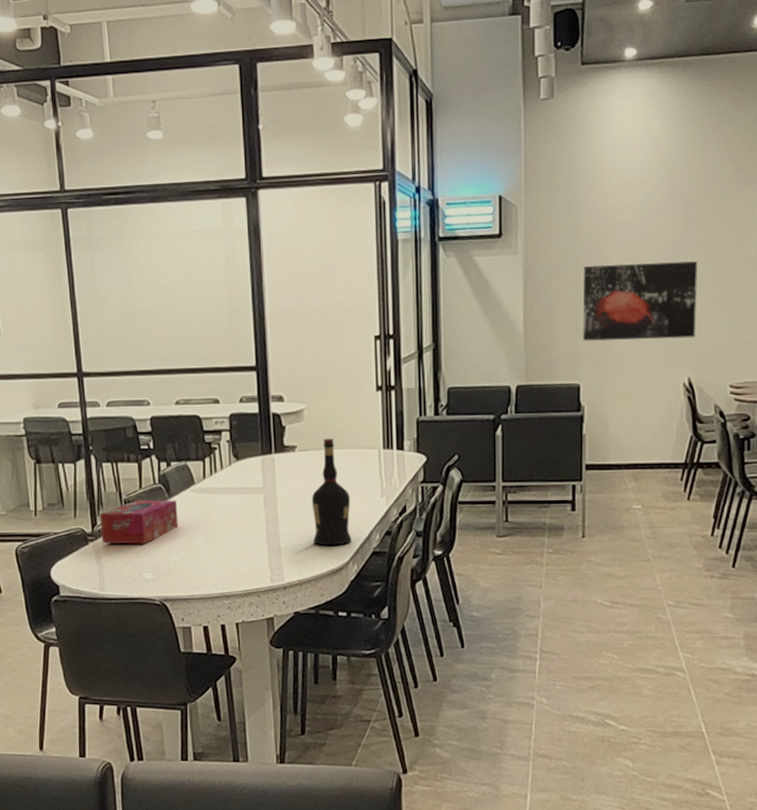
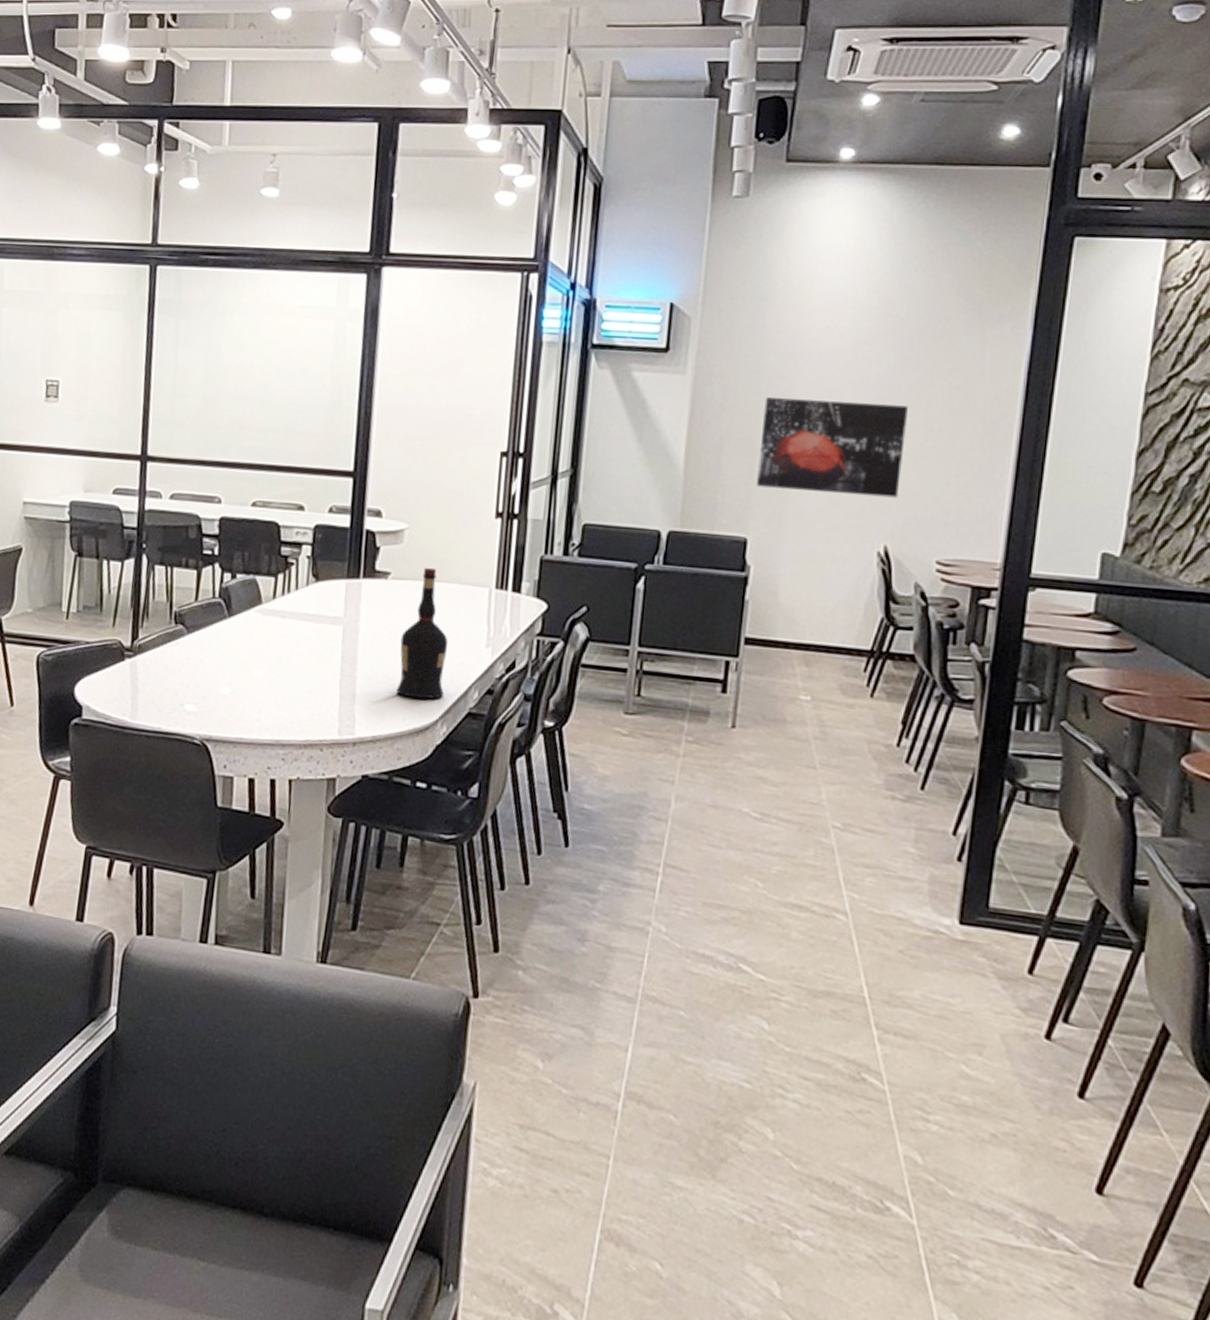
tissue box: present [100,500,178,544] -> none [141,614,237,669]

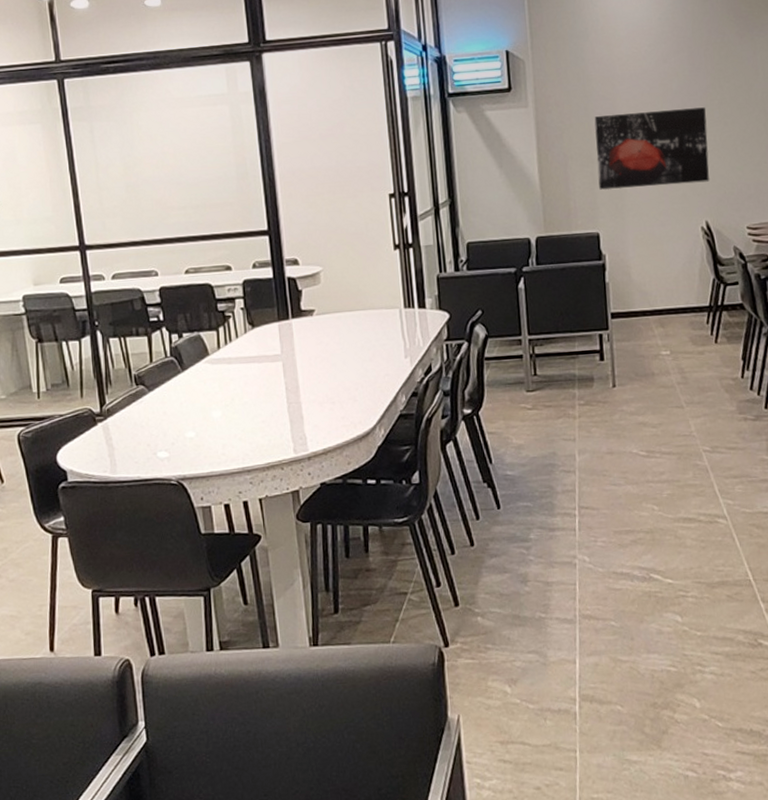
liquor: present [396,567,449,700] -> none [333,299,377,411]

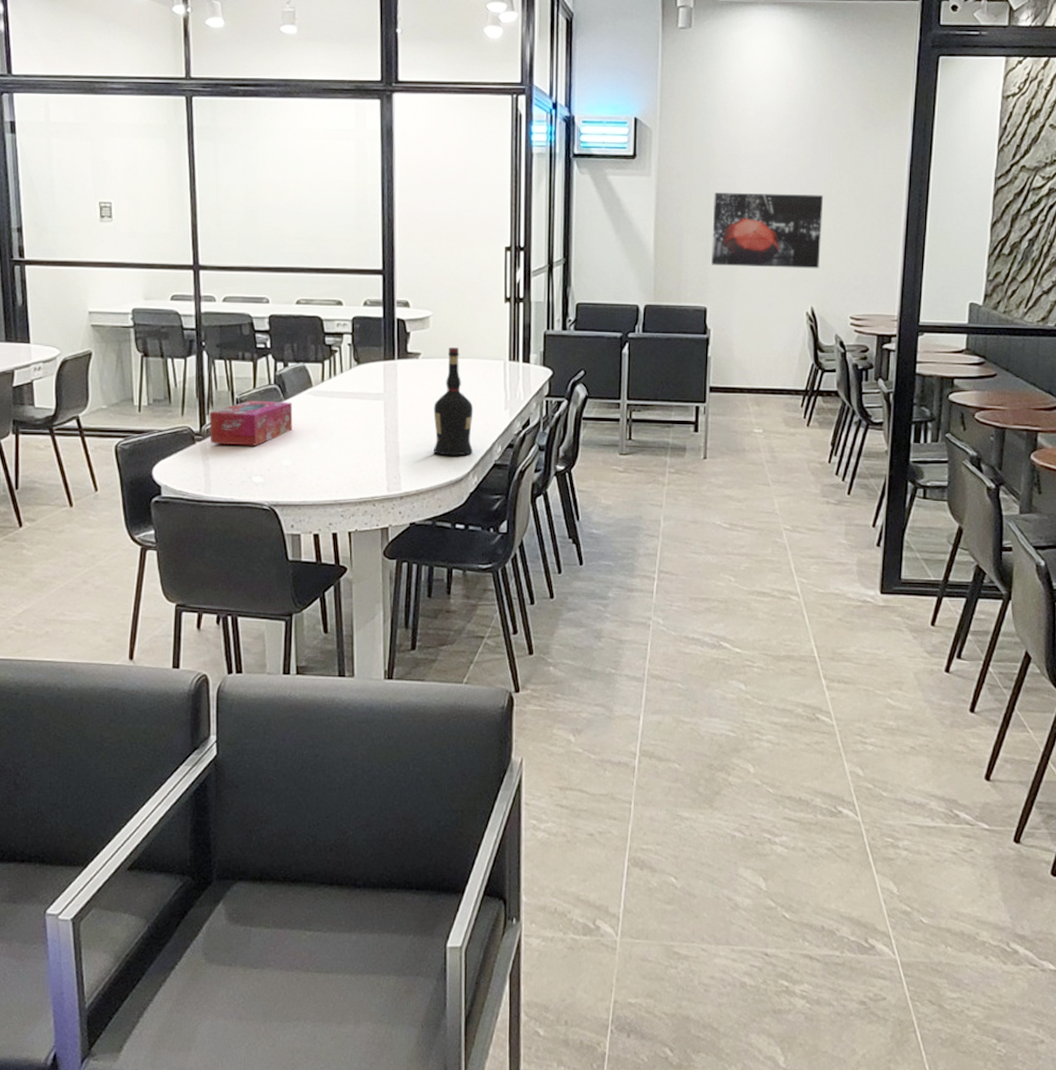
tissue box: none [108,373,193,423] -> present [209,400,293,446]
liquor: none [333,299,377,411] -> present [433,347,474,456]

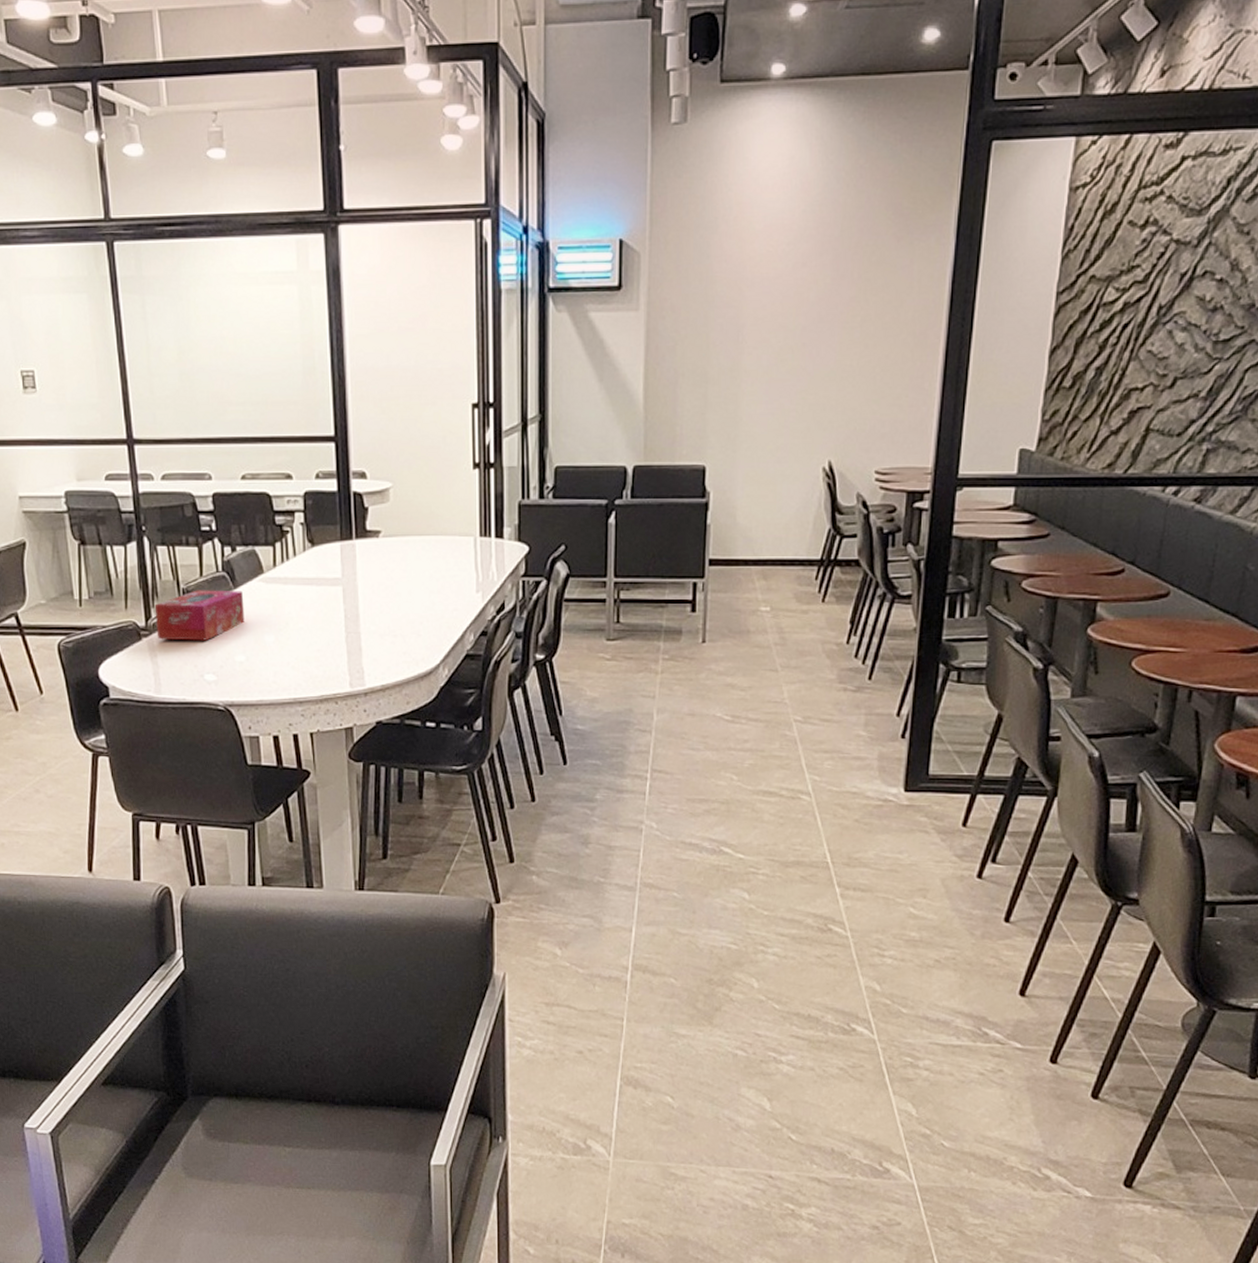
liquor: present [433,347,474,456] -> none [397,522,442,646]
wall art: present [711,193,823,269] -> none [711,324,845,416]

